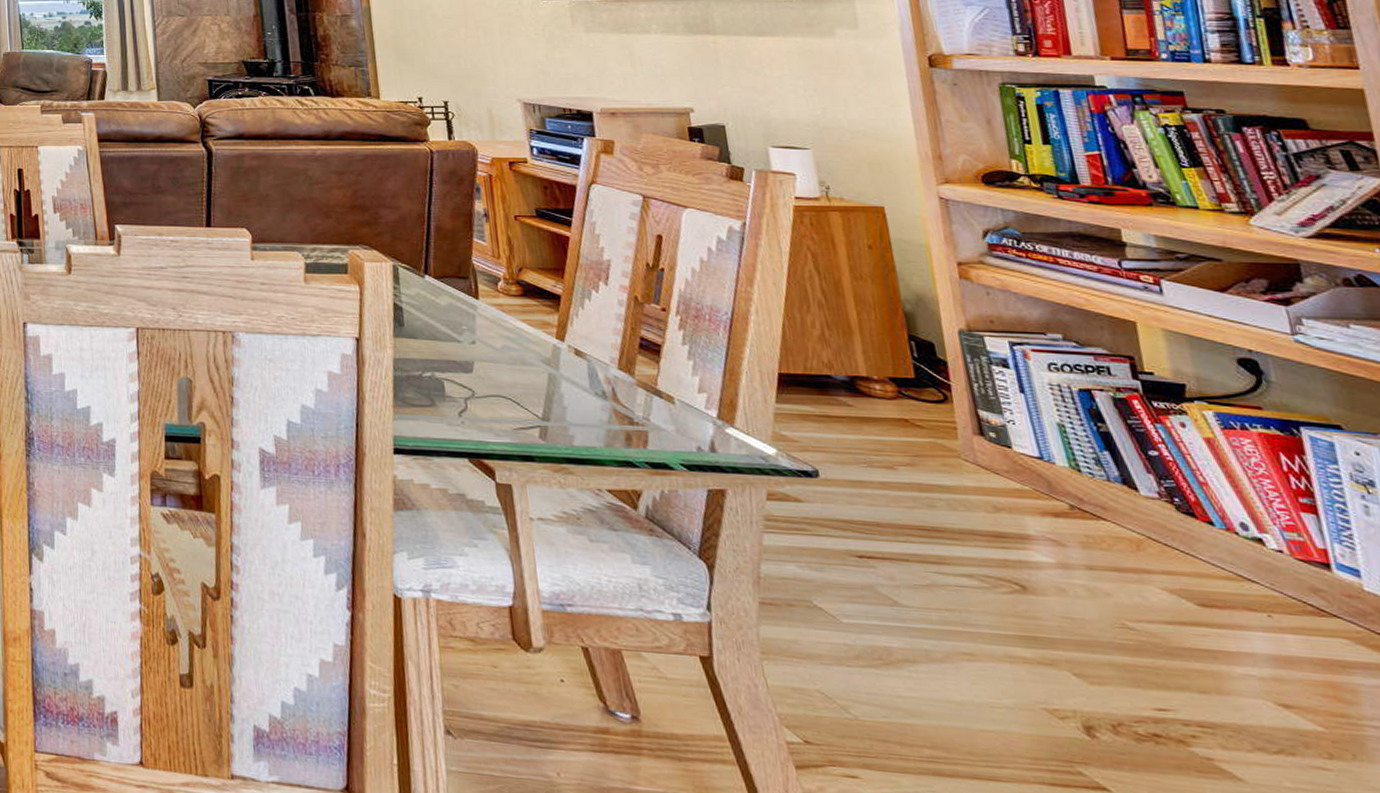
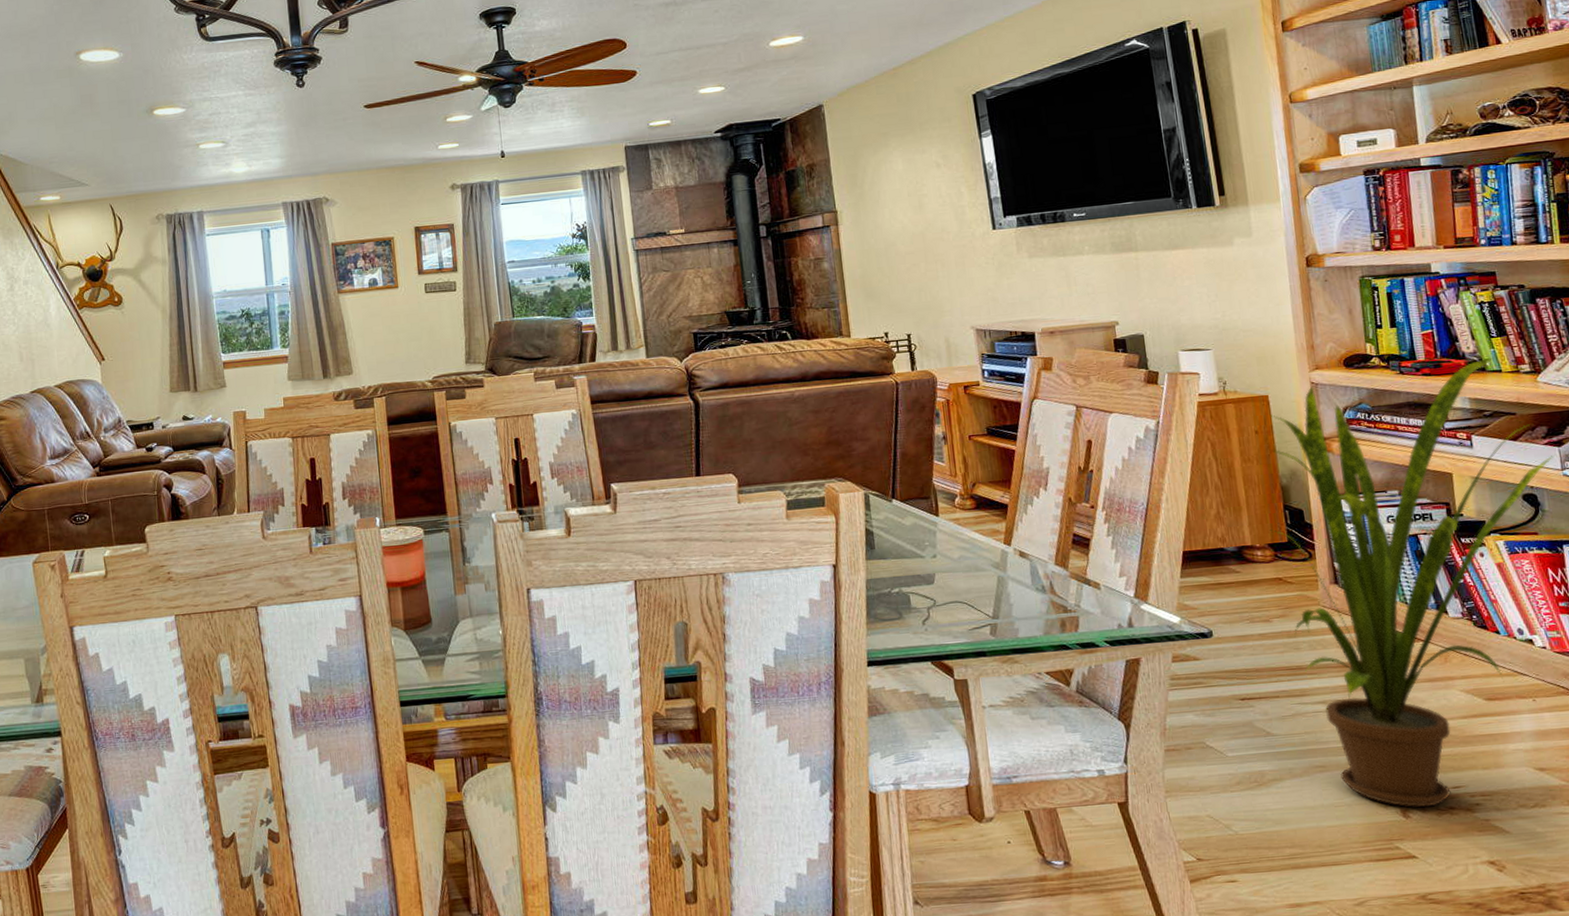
house plant: none [888,190,1279,730] -> present [1269,356,1554,807]

